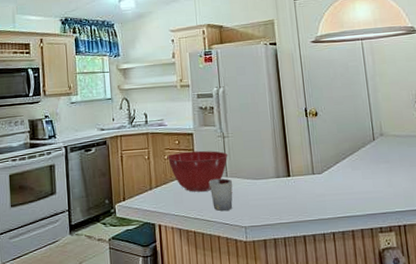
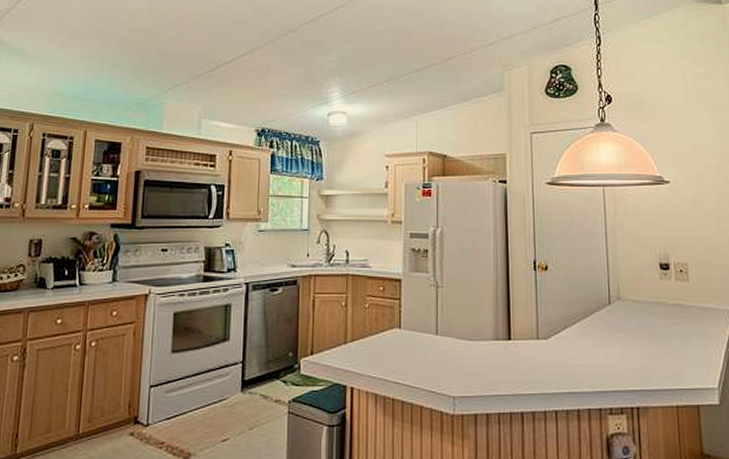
mixing bowl: present [167,150,228,192] -> none [368,300,441,350]
cup: present [208,178,233,211] -> none [415,336,442,375]

